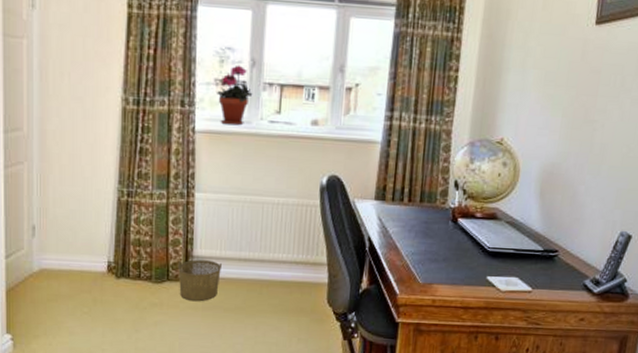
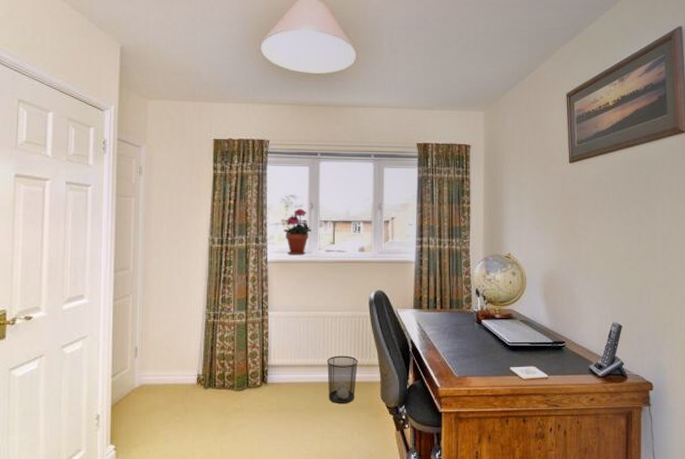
basket: present [177,259,222,302] -> none [255,368,292,405]
waste bin: none [264,249,302,306] -> present [327,355,358,404]

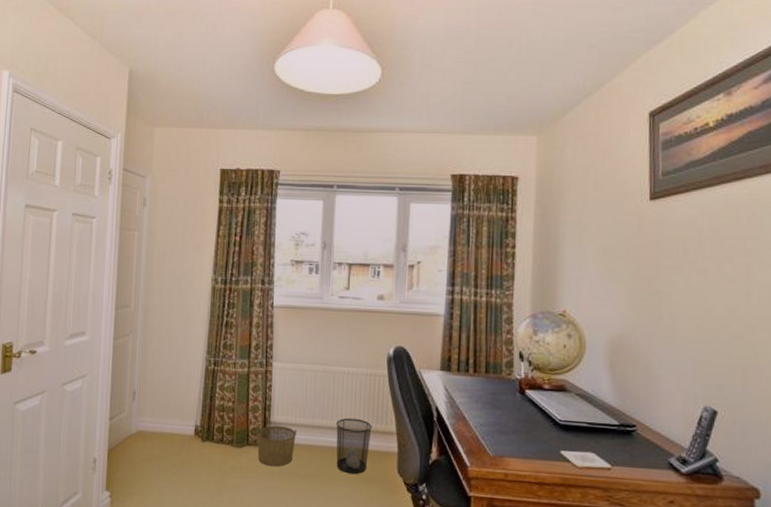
basket: none [255,368,292,405] -> present [256,425,297,467]
potted plant: present [284,208,312,256] -> none [293,247,324,301]

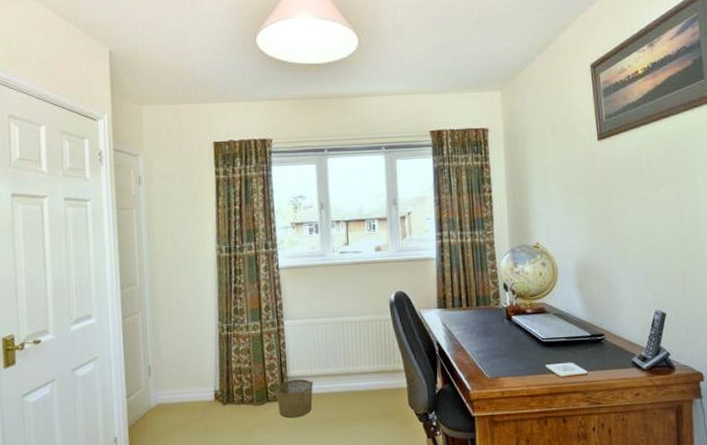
waste bin: present [336,417,372,475] -> none [349,362,382,414]

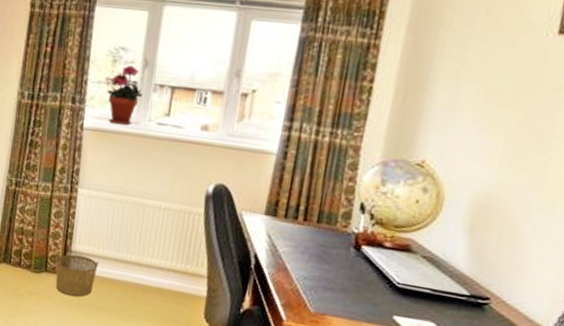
potted plant: none [294,209,324,260] -> present [107,65,143,126]

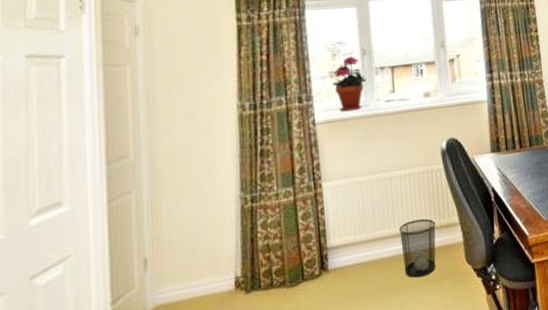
basket: present [55,254,99,297] -> none [311,247,358,297]
waste bin: none [138,254,181,314] -> present [399,218,436,278]

